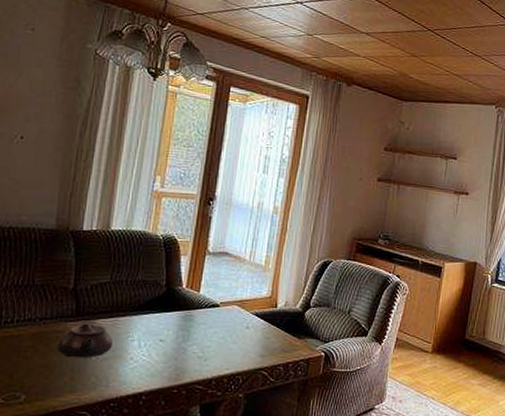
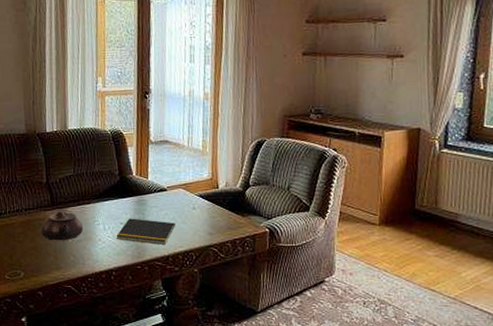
notepad: none [152,335,224,366] -> present [116,218,176,245]

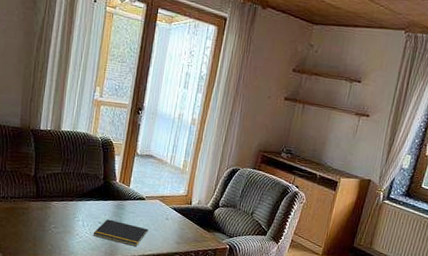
teapot: present [41,211,83,241] -> none [23,203,63,231]

